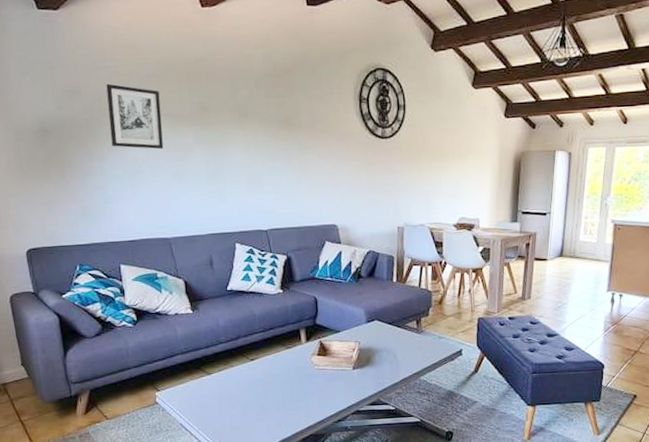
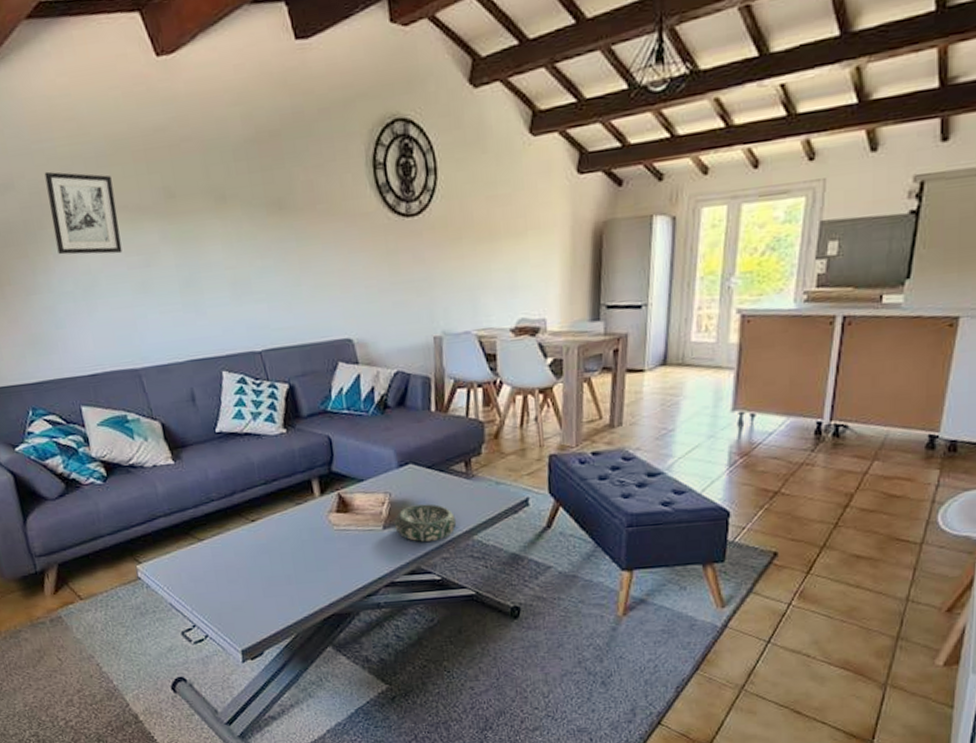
decorative bowl: none [361,351,409,380] -> present [394,504,457,542]

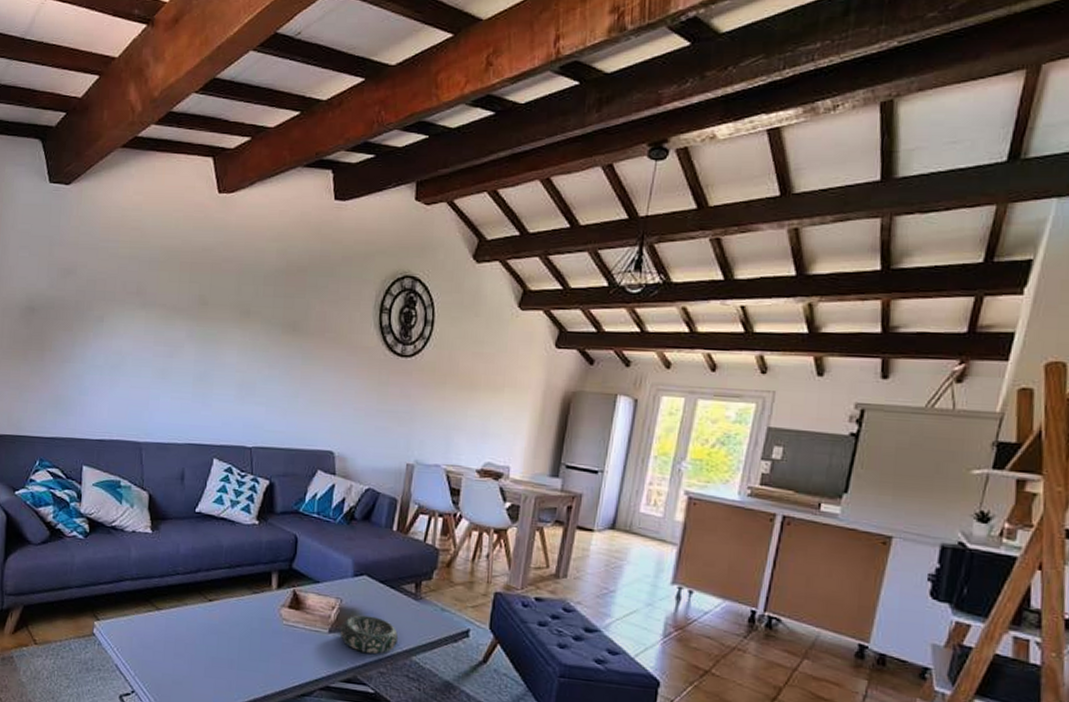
wall art: present [44,171,122,255] -> none [98,265,158,342]

